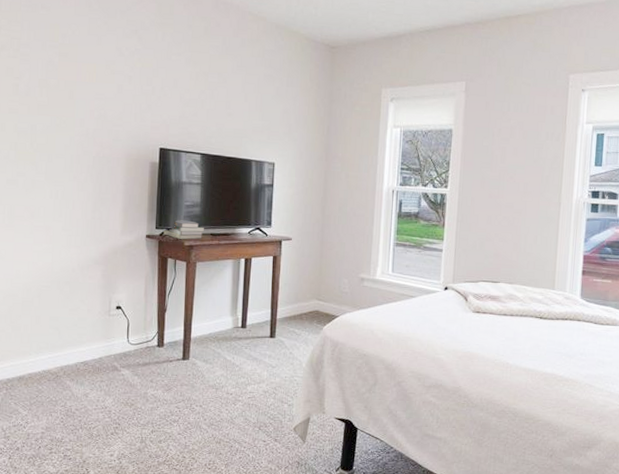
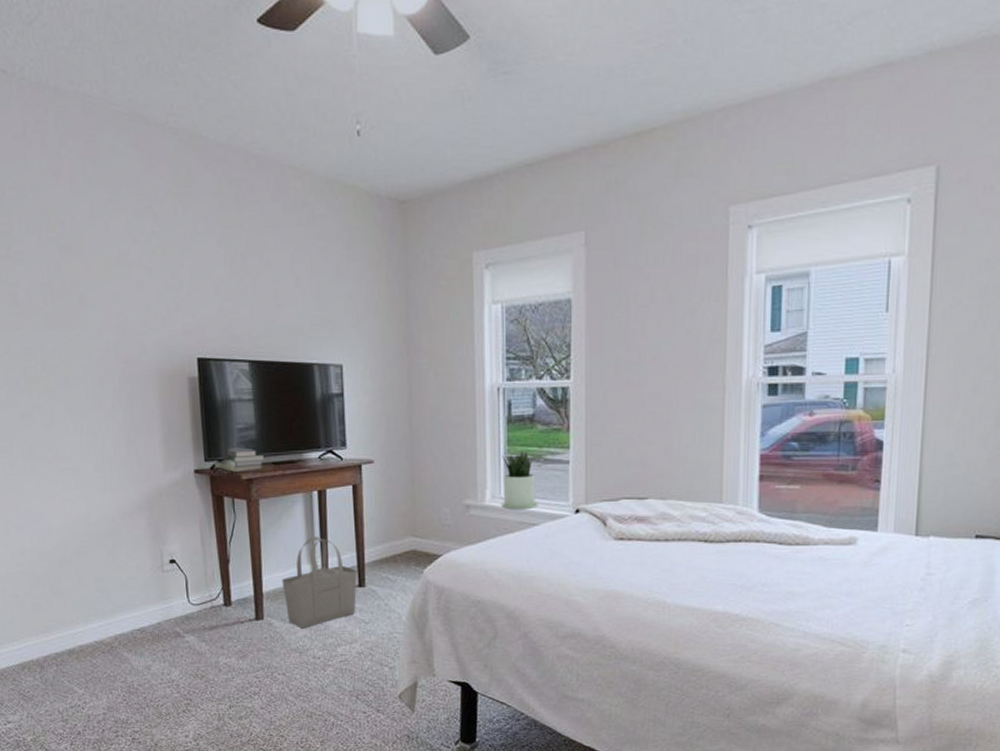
shopping bag: none [207,295,270,369] -> present [281,537,357,628]
planter: none [387,239,417,285] -> present [500,451,539,510]

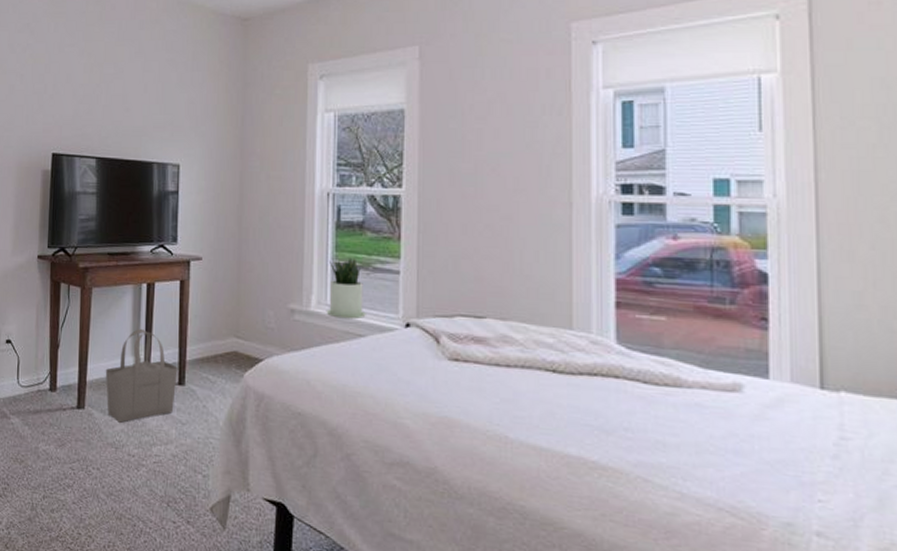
books: present [214,446,264,472] -> none [56,236,100,260]

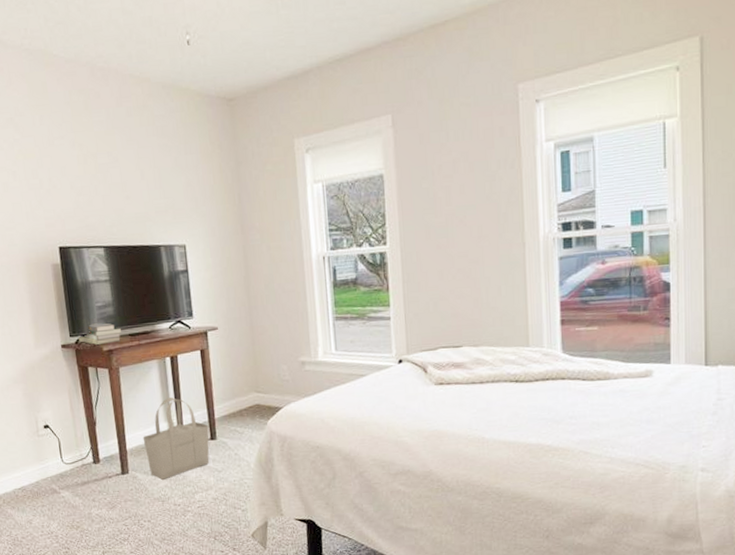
books: none [56,236,100,260] -> present [78,322,121,345]
planter: present [326,257,366,320] -> none [330,310,366,364]

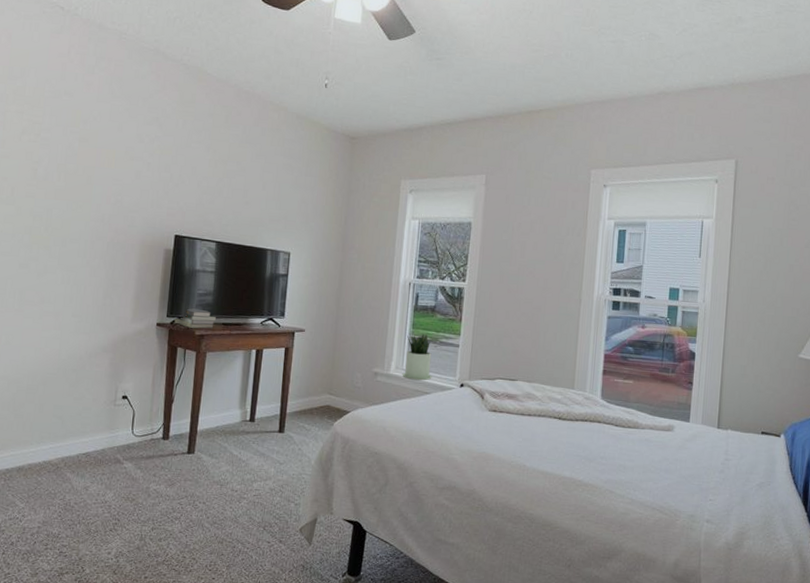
shopping bag: present [142,397,210,480] -> none [214,387,279,464]
planter: none [330,310,366,364] -> present [402,333,432,381]

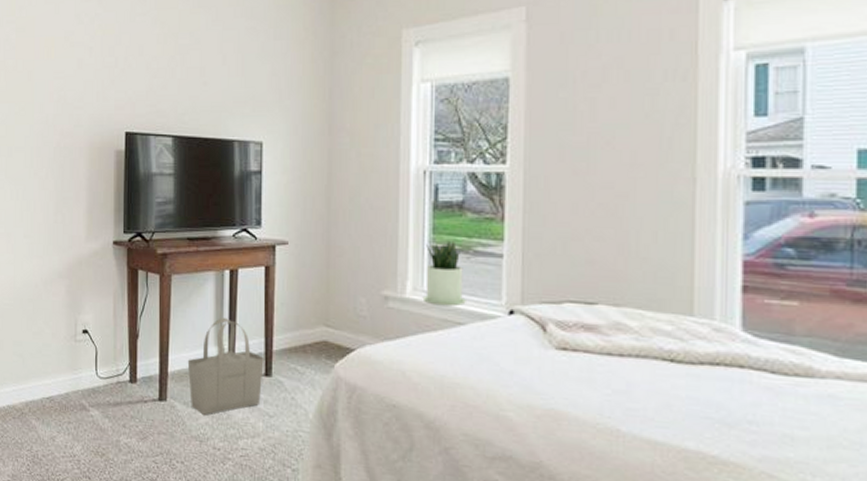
books: present [174,307,216,329] -> none [132,220,179,246]
shopping bag: none [214,387,279,464] -> present [187,318,264,415]

